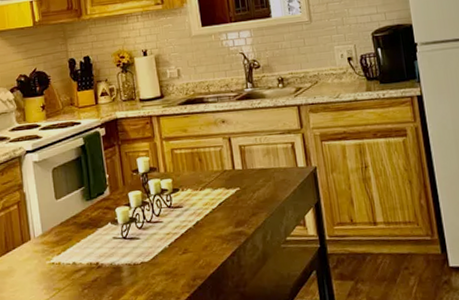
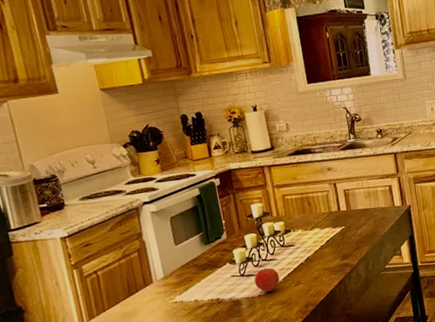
apple: none [137,231,165,260] -> present [254,267,280,293]

